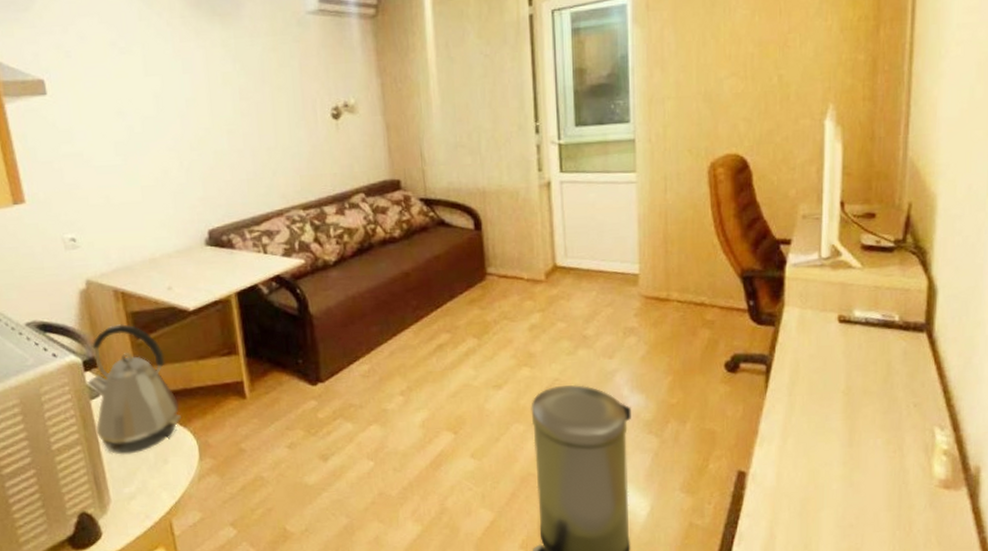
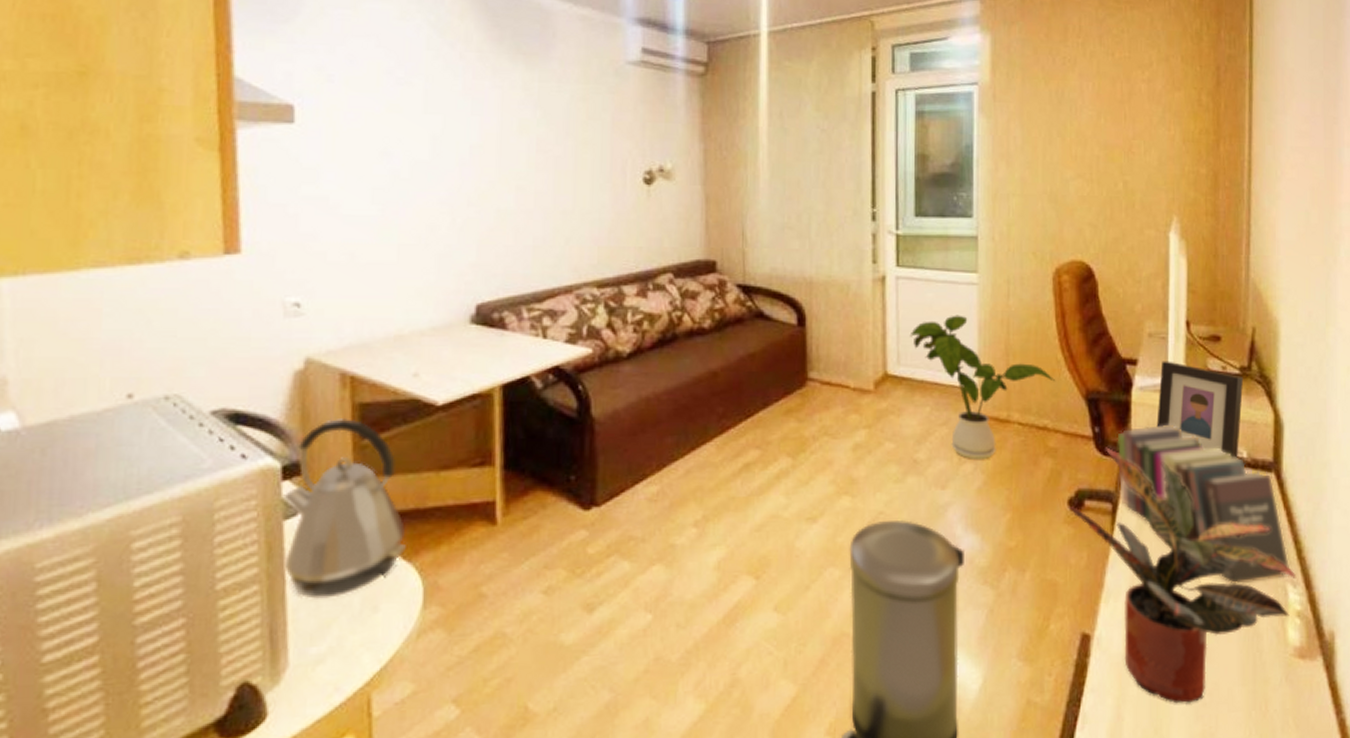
house plant: none [575,210,712,334] -> present [909,315,1056,461]
potted plant: none [724,317,945,525] -> present [1068,447,1297,704]
books: none [771,294,938,428] -> present [1117,424,1289,583]
picture frame: none [809,239,897,323] -> present [1156,361,1243,460]

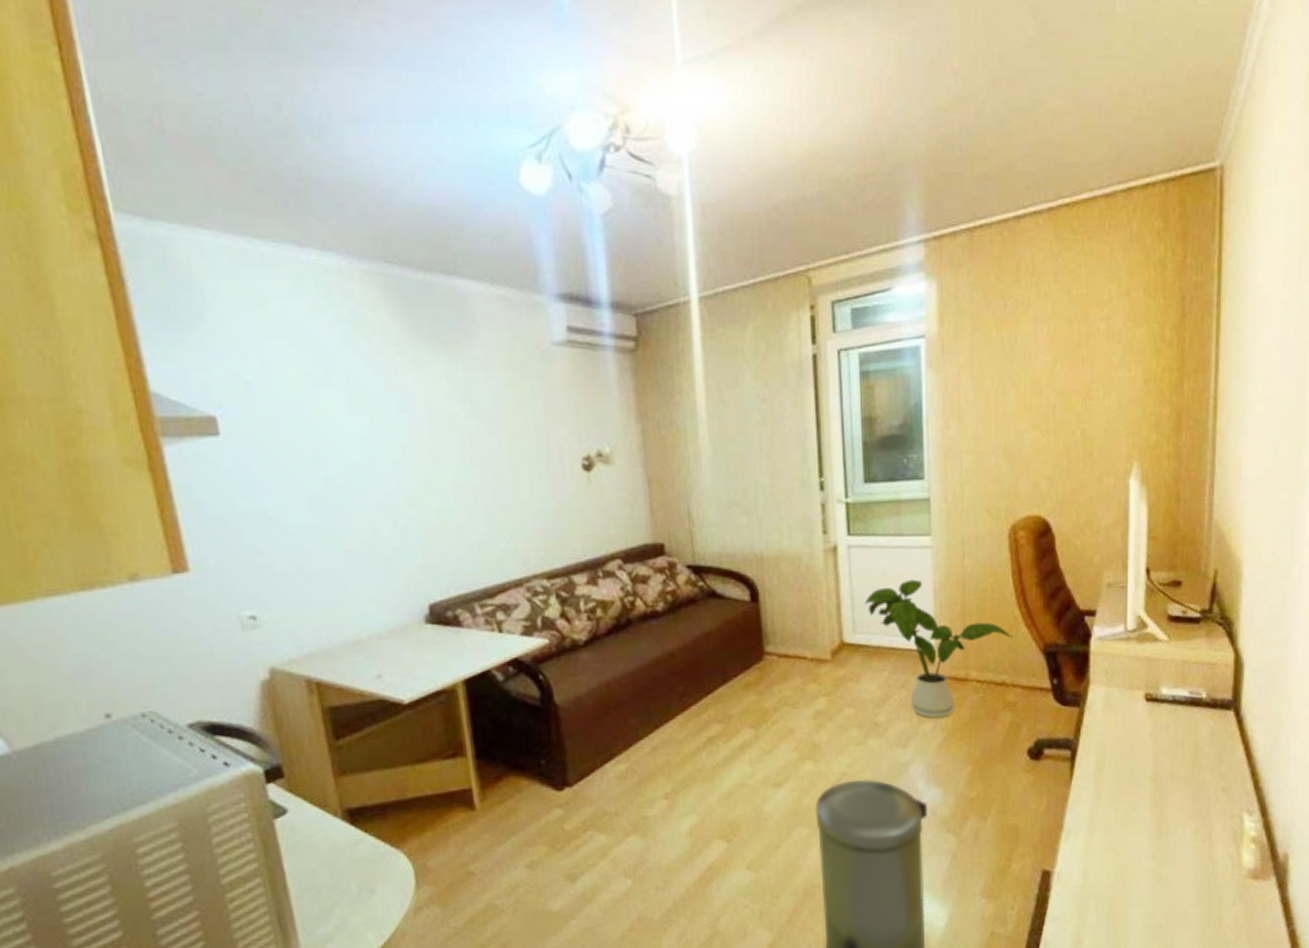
kettle: present [283,419,408,599] -> none [270,722,394,887]
potted plant: present [1068,447,1297,704] -> none [1027,697,1253,927]
books: present [1117,424,1289,583] -> none [1075,670,1246,815]
picture frame: present [1156,361,1243,460] -> none [1115,609,1203,701]

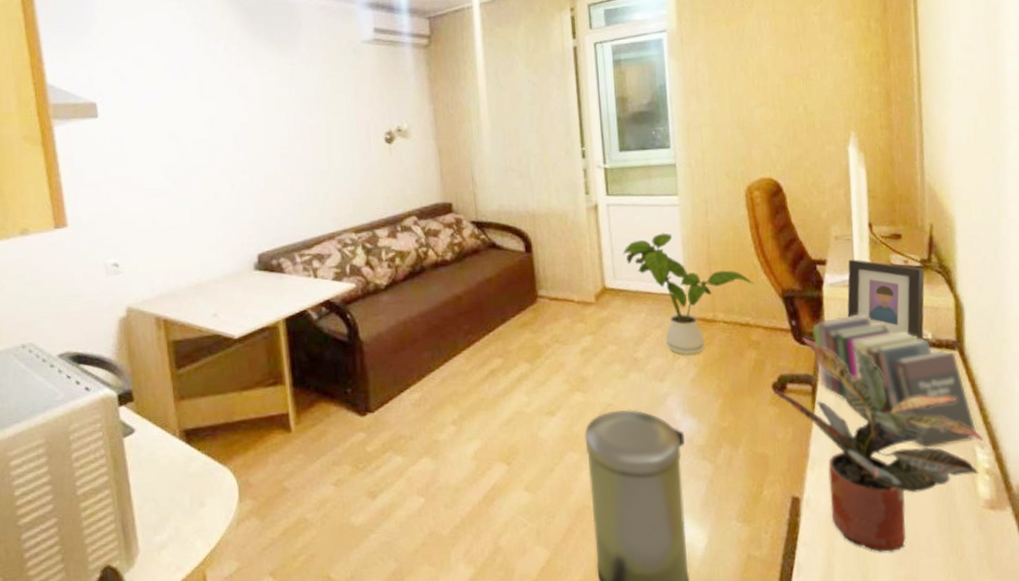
potted plant: none [1027,697,1253,927] -> present [772,337,984,553]
books: none [1075,670,1246,815] -> present [812,313,976,447]
picture frame: none [1115,609,1203,701] -> present [847,259,925,341]

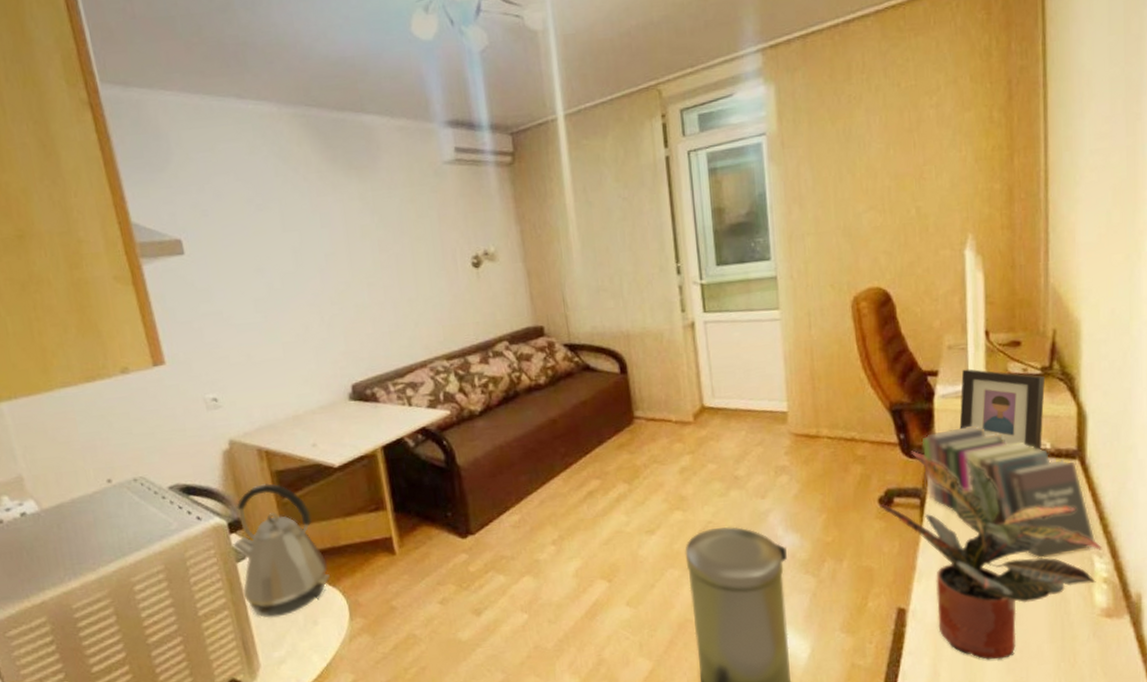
kettle: none [121,354,222,499] -> present [233,483,331,618]
house plant: present [622,232,755,356] -> none [721,348,861,472]

